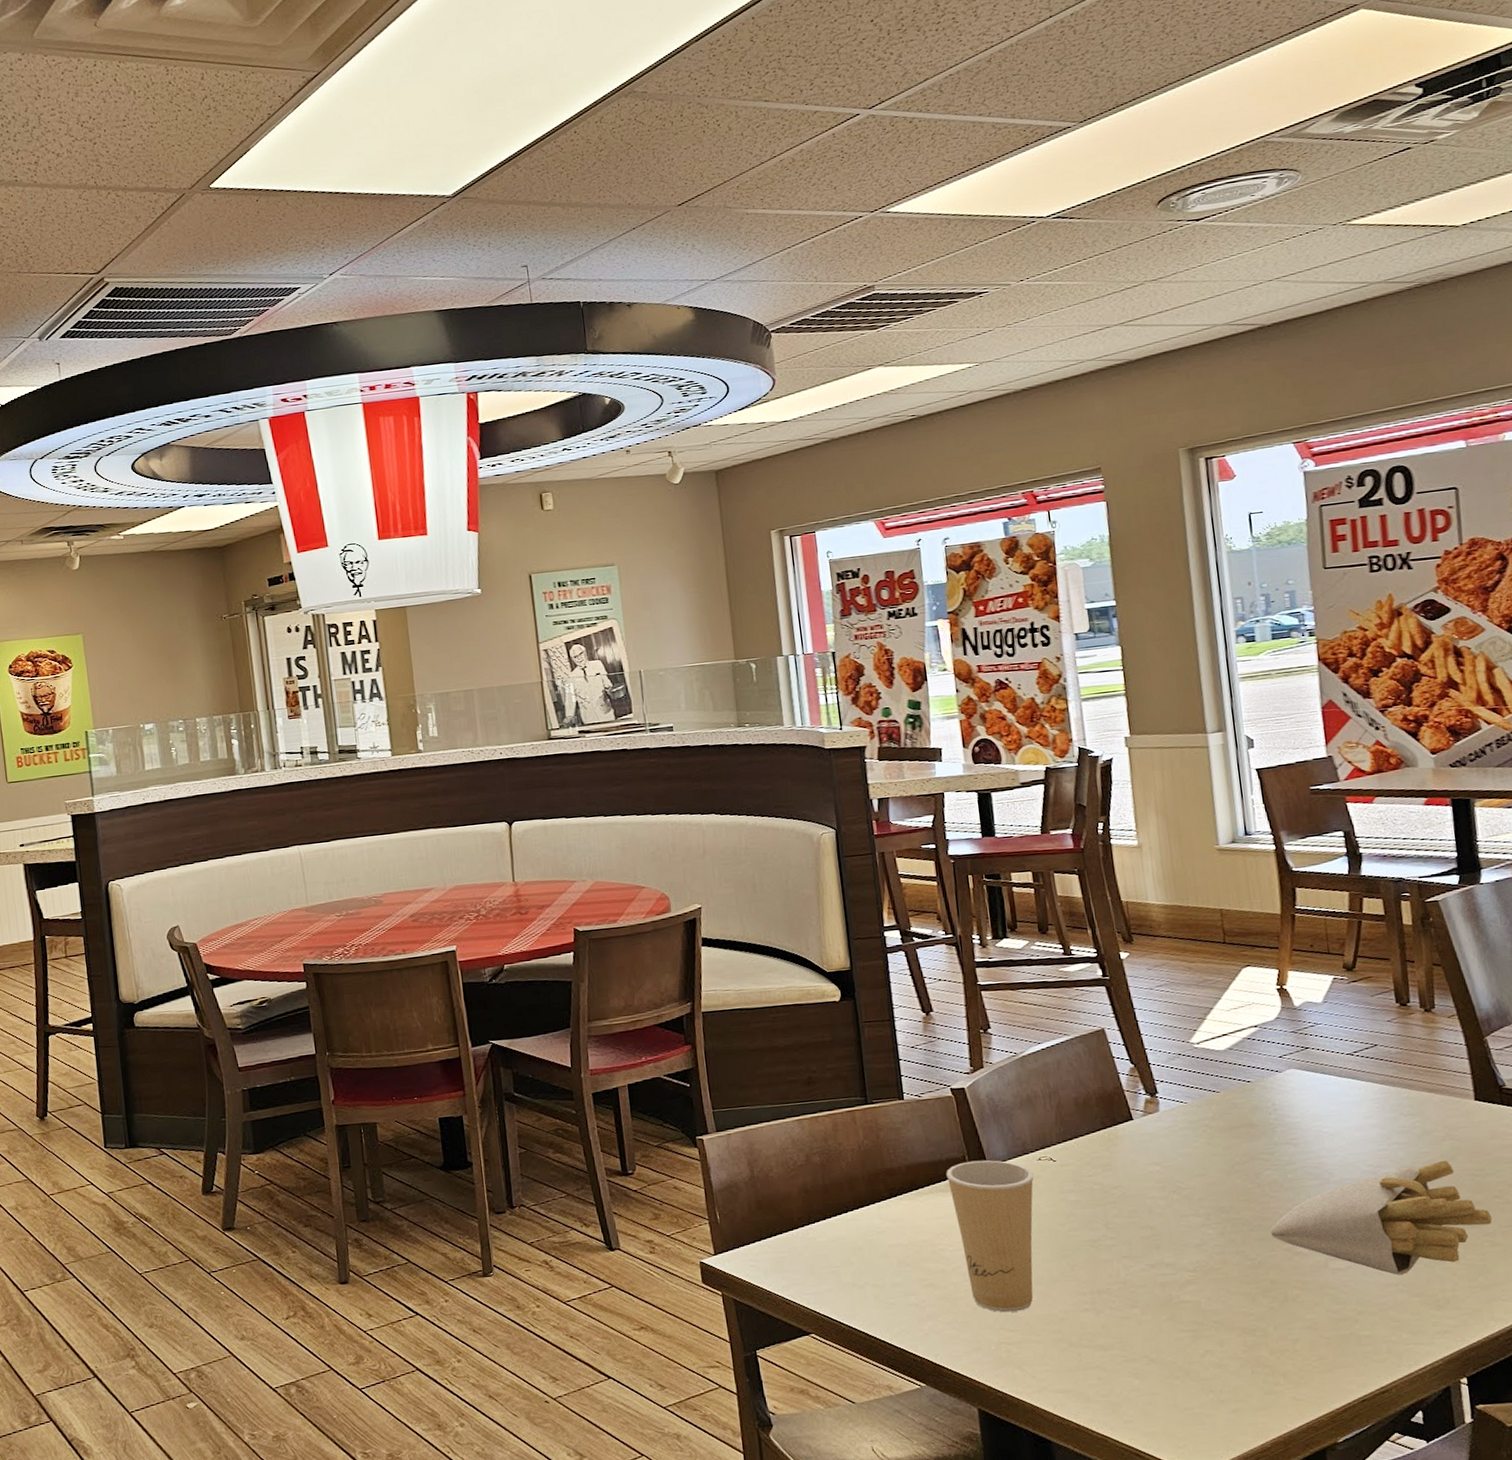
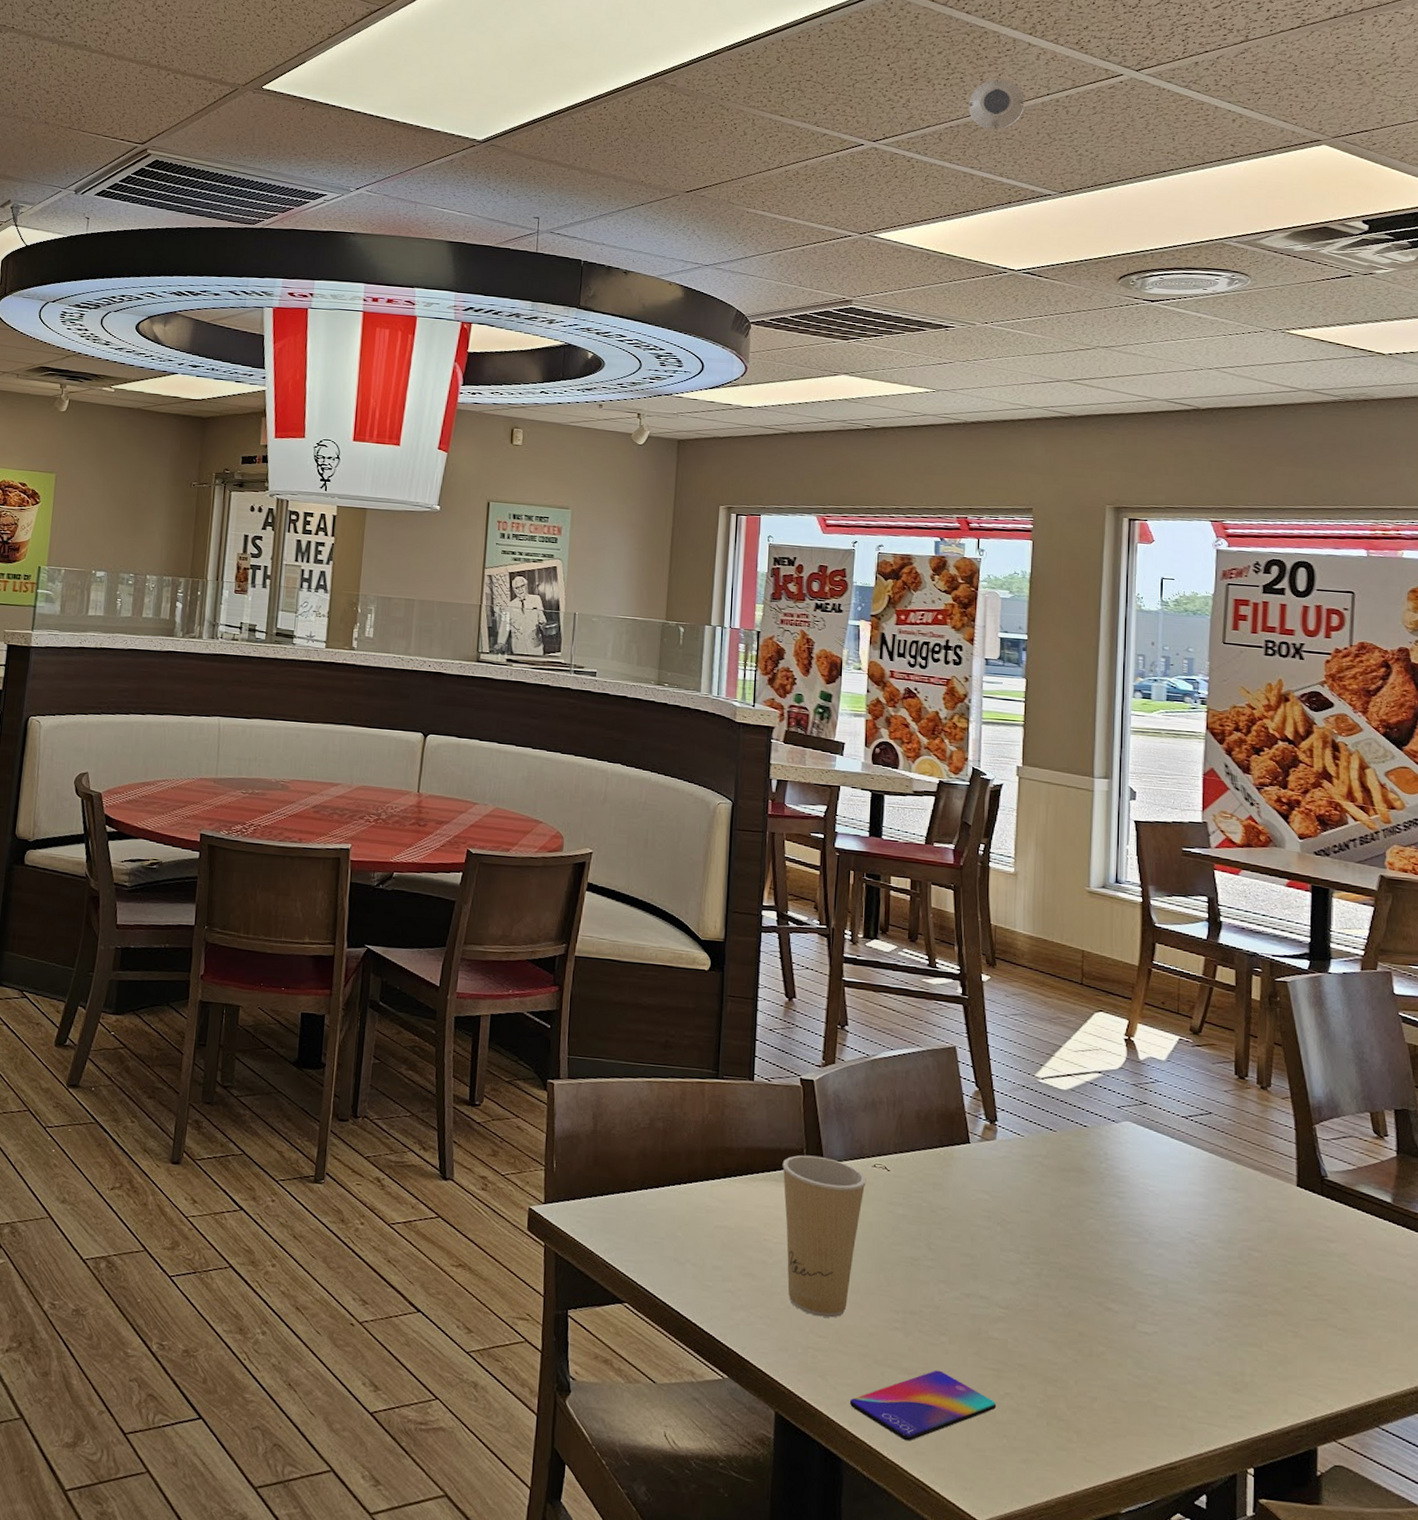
smoke detector: none [965,9,1027,69] -> present [969,79,1025,130]
smartphone: none [1050,1341,1199,1413] -> present [849,1370,997,1441]
french fries: present [1270,1160,1493,1275] -> none [1085,1240,1299,1351]

